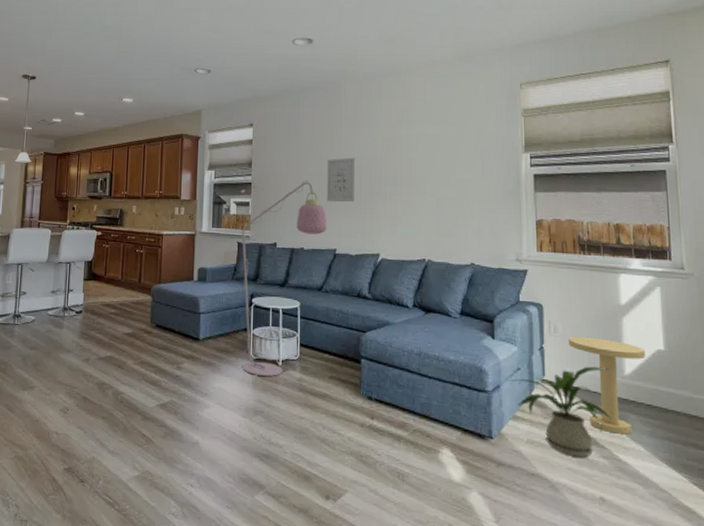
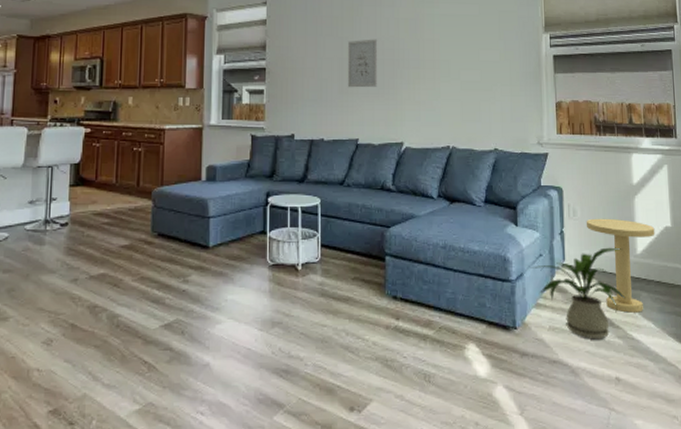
floor lamp: present [196,180,327,376] -> none [205,64,348,283]

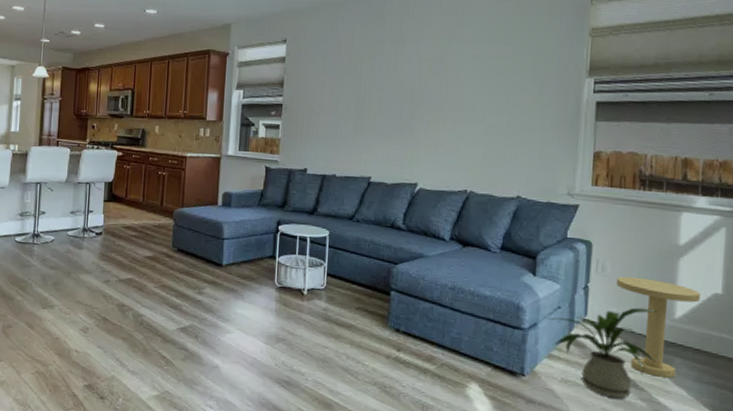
wall art: present [347,39,378,88] -> none [363,78,398,127]

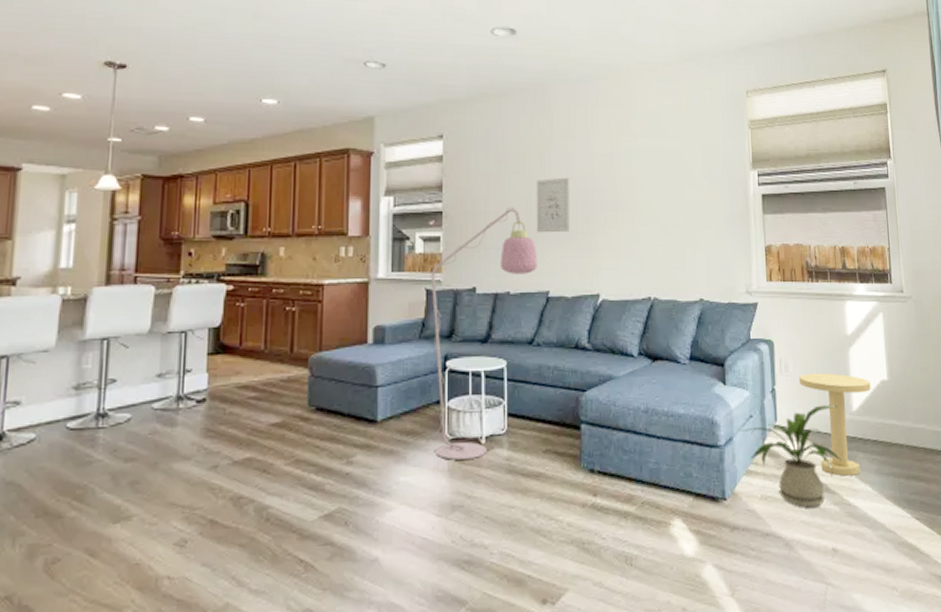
floor lamp: none [218,102,363,305] -> present [372,206,538,460]
wall art: none [363,78,398,127] -> present [536,177,571,233]

